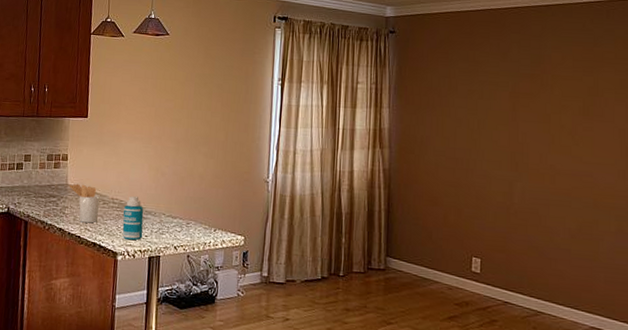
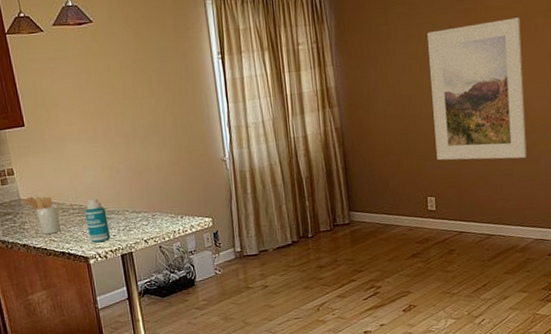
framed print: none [487,89,589,236] -> present [427,17,527,161]

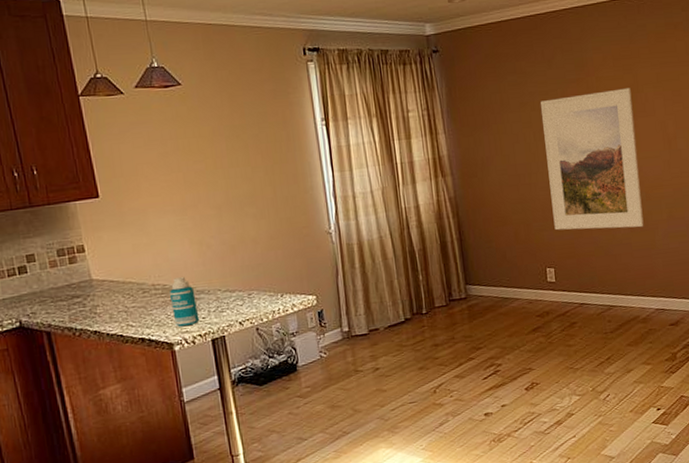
utensil holder: present [22,196,61,235] -> none [94,275,140,319]

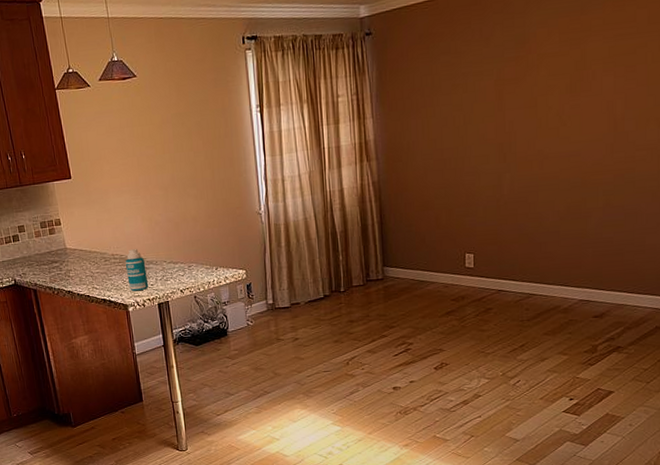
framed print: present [541,88,644,230] -> none [474,65,577,216]

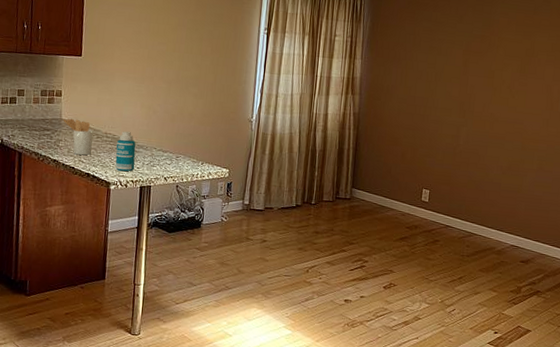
utensil holder: none [68,245,102,282] -> present [63,118,94,156]

